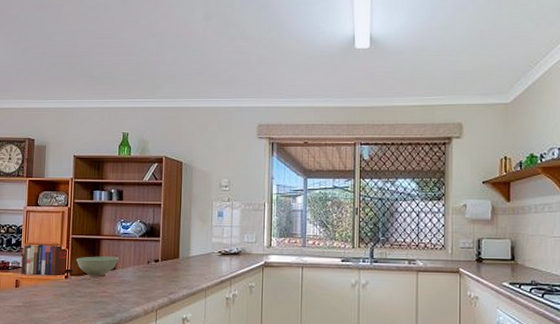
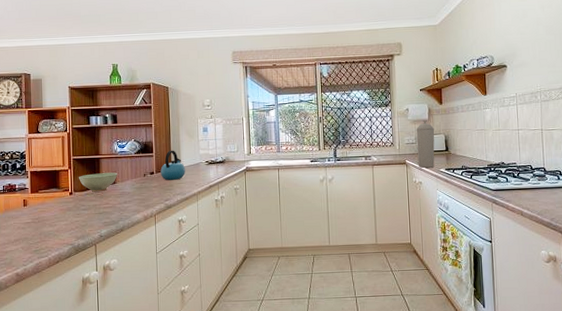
books: present [21,243,73,276] -> none [27,164,76,195]
kettle: none [166,235,195,271] -> present [160,150,185,181]
canister: none [474,219,499,280] -> present [416,119,435,168]

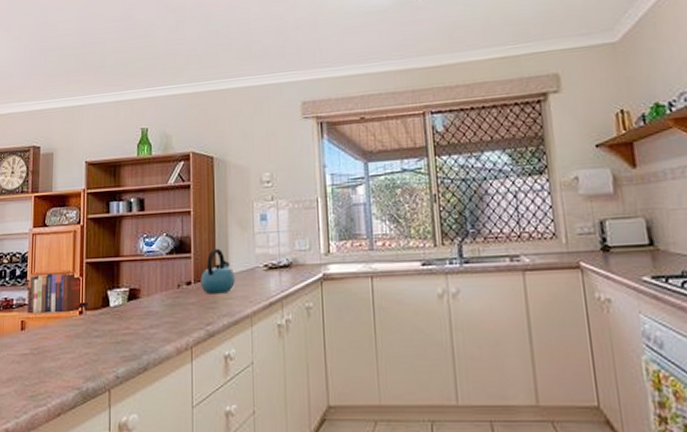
books: none [27,164,76,195] -> present [27,270,88,314]
bowl: present [79,172,118,192] -> none [92,282,143,311]
canister: present [416,119,435,168] -> none [593,193,632,275]

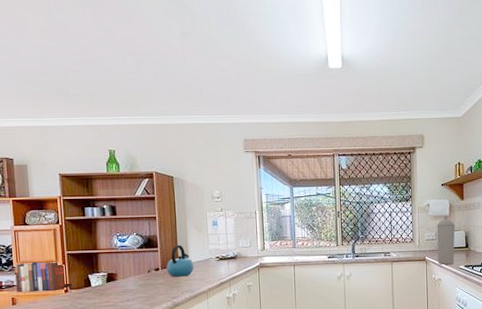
canister: none [593,193,632,275] -> present [436,215,455,265]

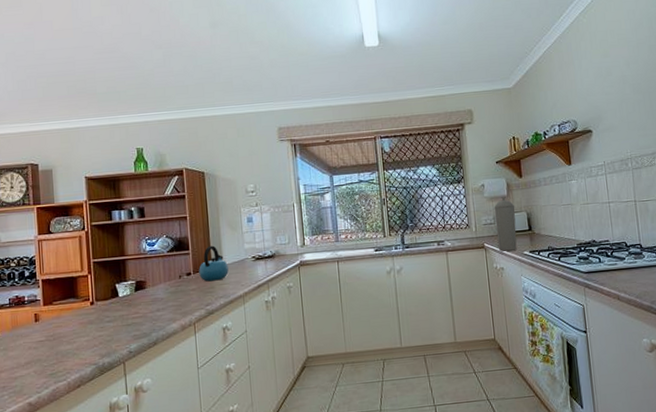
books: present [15,260,72,293] -> none [38,269,98,308]

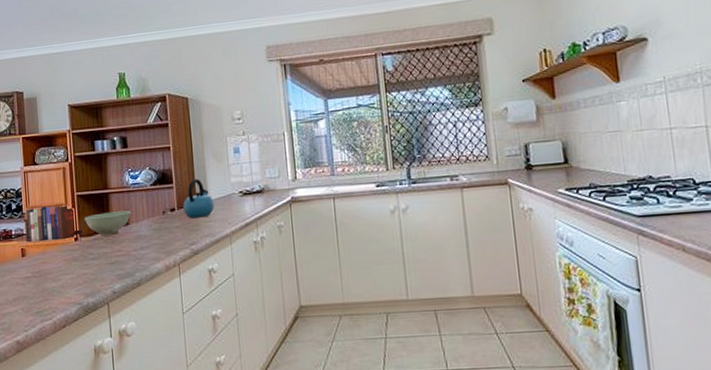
books: none [38,269,98,308] -> present [24,203,82,243]
bowl: none [101,275,148,300] -> present [85,210,131,237]
canister: present [494,196,517,252] -> none [519,121,550,189]

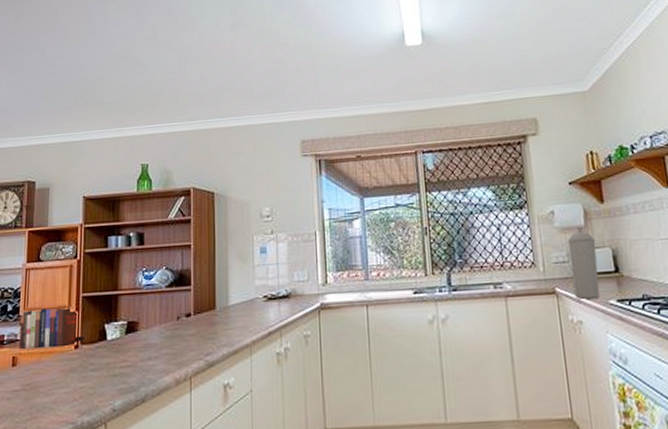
bowl: present [85,210,131,237] -> none [89,315,142,344]
kettle: present [183,179,214,219] -> none [200,281,235,326]
canister: none [519,121,550,189] -> present [567,226,600,299]

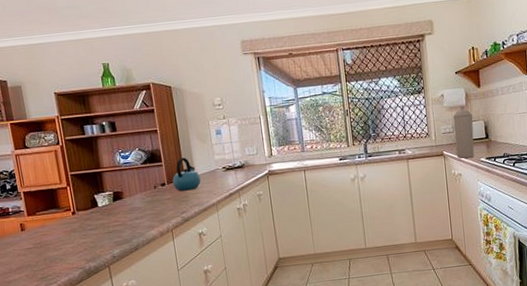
books: present [19,305,84,350] -> none [20,181,79,218]
kettle: none [200,281,235,326] -> present [172,157,201,192]

